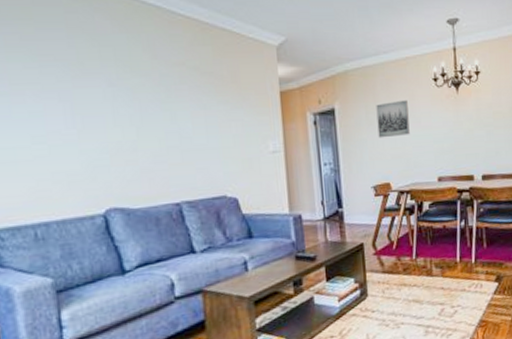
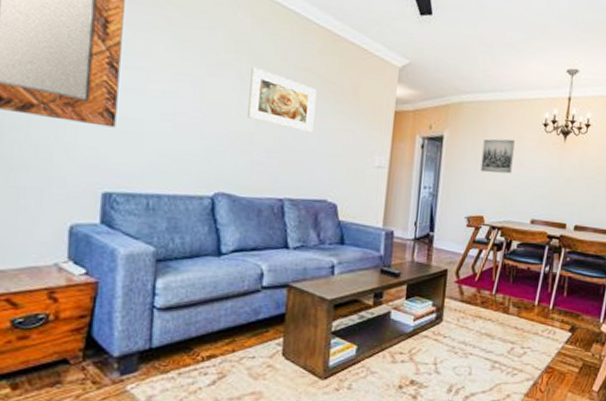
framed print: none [121,70,198,129] -> present [248,67,317,132]

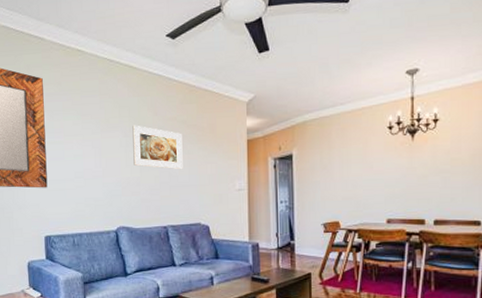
wall art: present [480,138,515,174] -> none [330,146,361,181]

